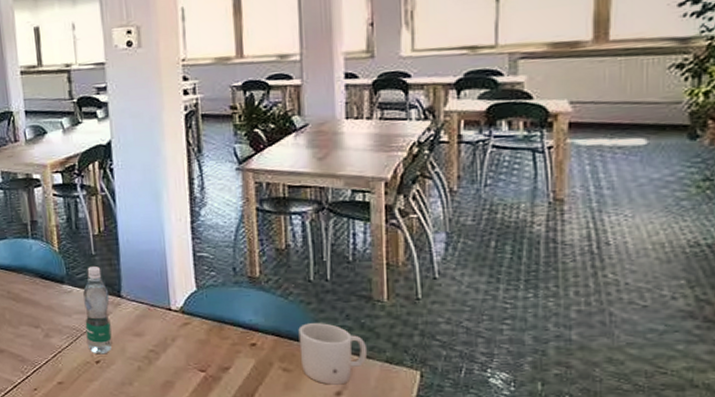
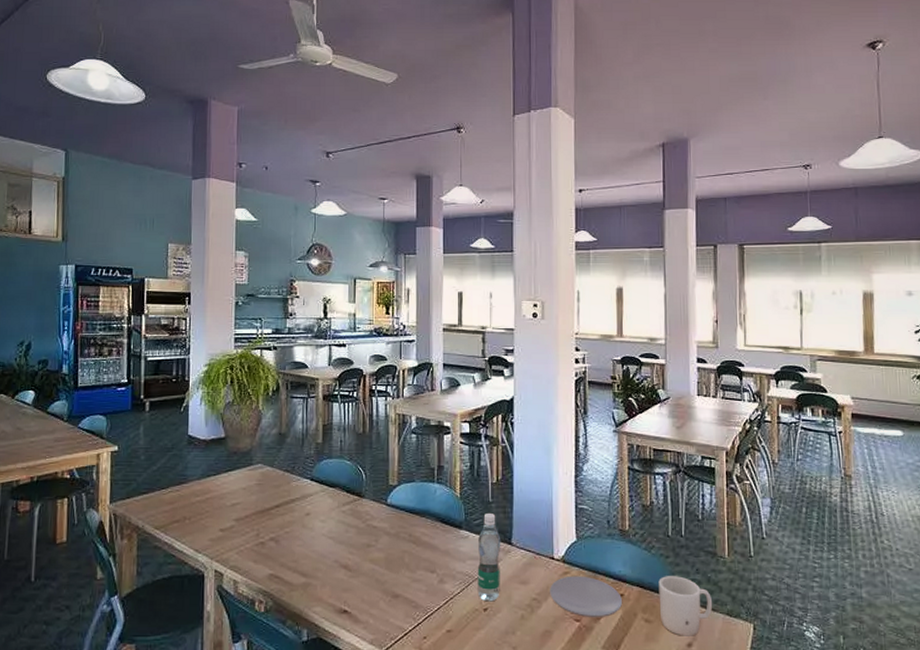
plate: none [168,326,256,368] -> present [550,576,623,618]

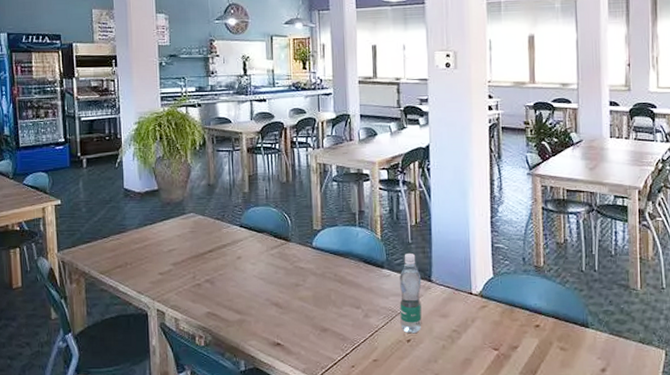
plate: present [550,576,623,618] -> none [469,309,539,347]
mug: present [658,576,713,636] -> none [573,308,626,362]

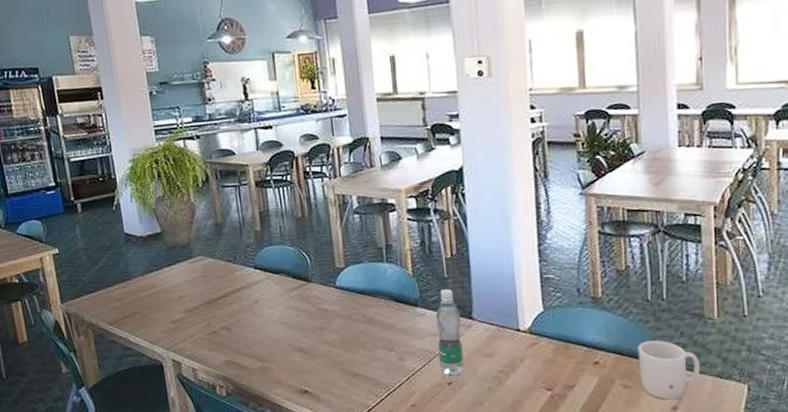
mug: none [573,308,626,362] -> present [637,340,701,400]

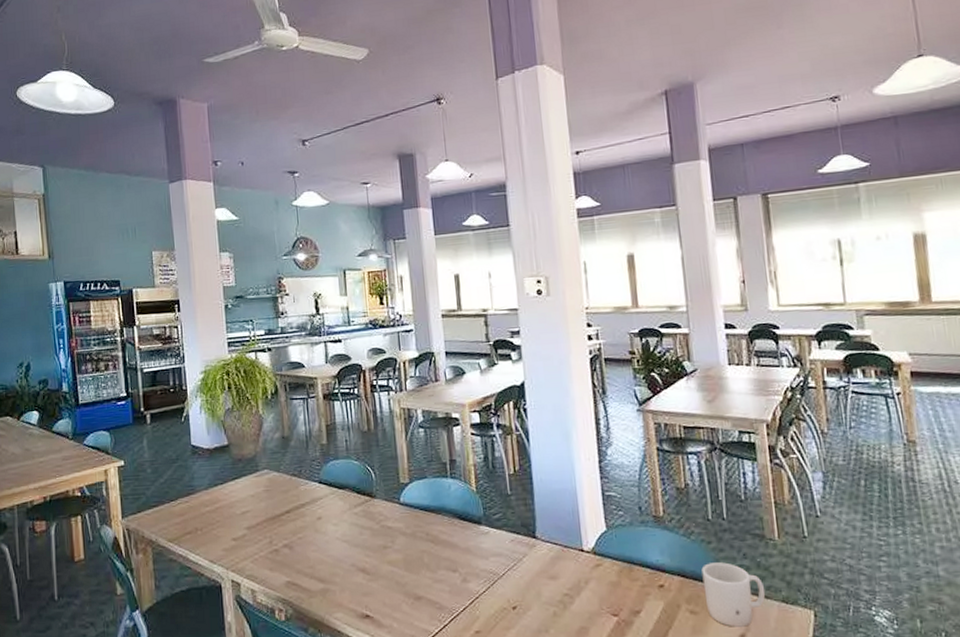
bottle: present [436,288,464,376] -> none [500,505,529,600]

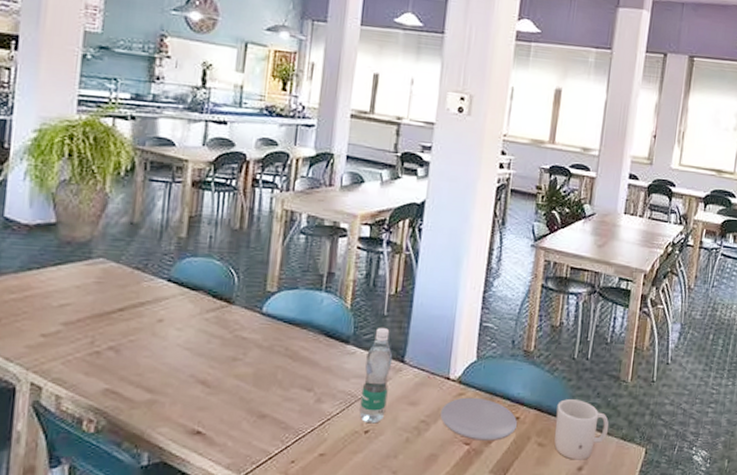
bottle: none [500,505,529,600] -> present [359,327,393,424]
plate: none [582,567,664,612] -> present [440,397,518,442]

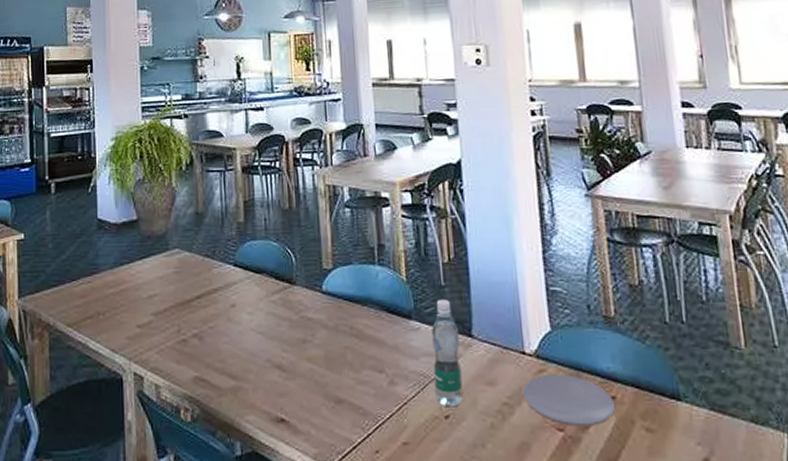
mug: present [553,399,609,460] -> none [658,373,732,450]

